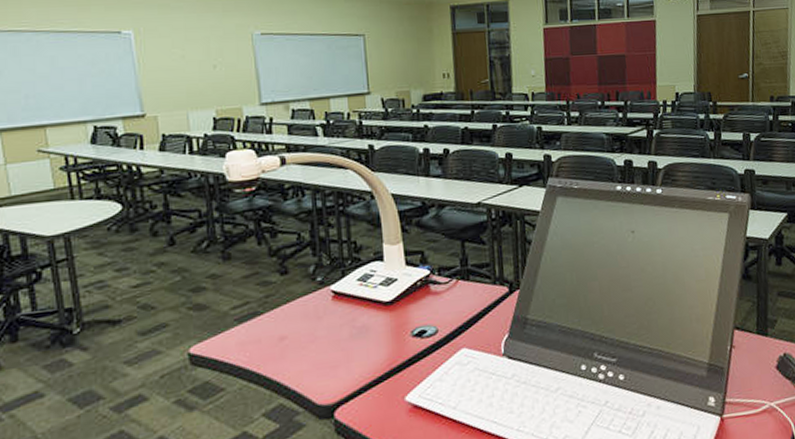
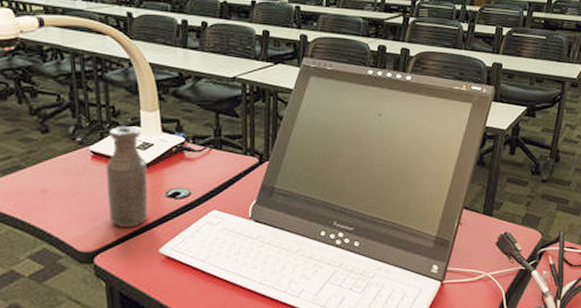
bottle: none [347,261,393,375] -> present [106,126,148,228]

